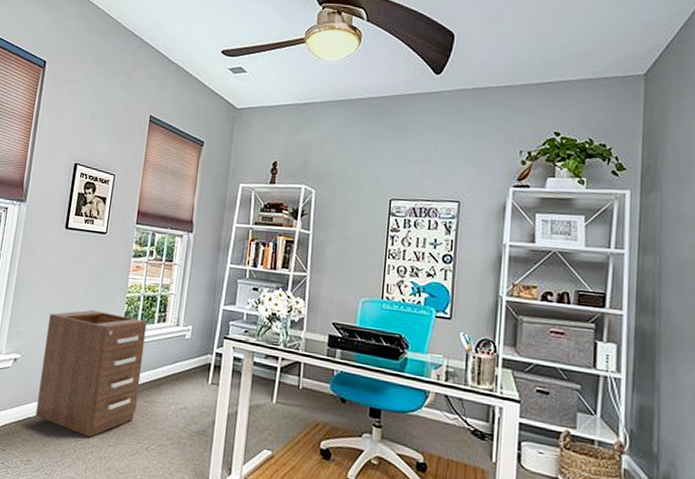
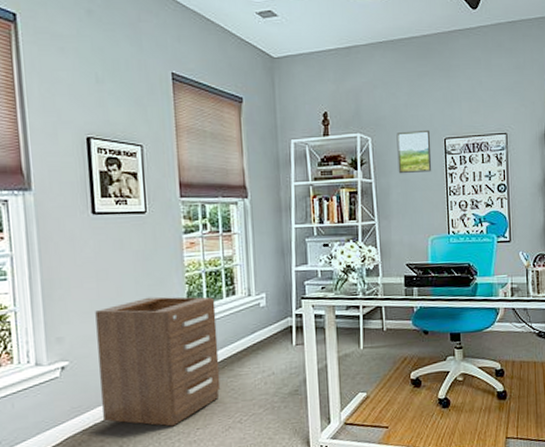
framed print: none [337,187,376,231] -> present [396,129,432,174]

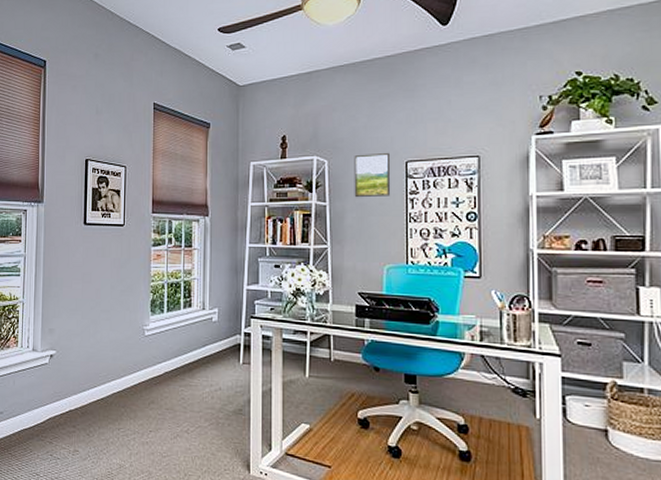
filing cabinet: present [95,296,221,427] -> none [77,301,174,425]

